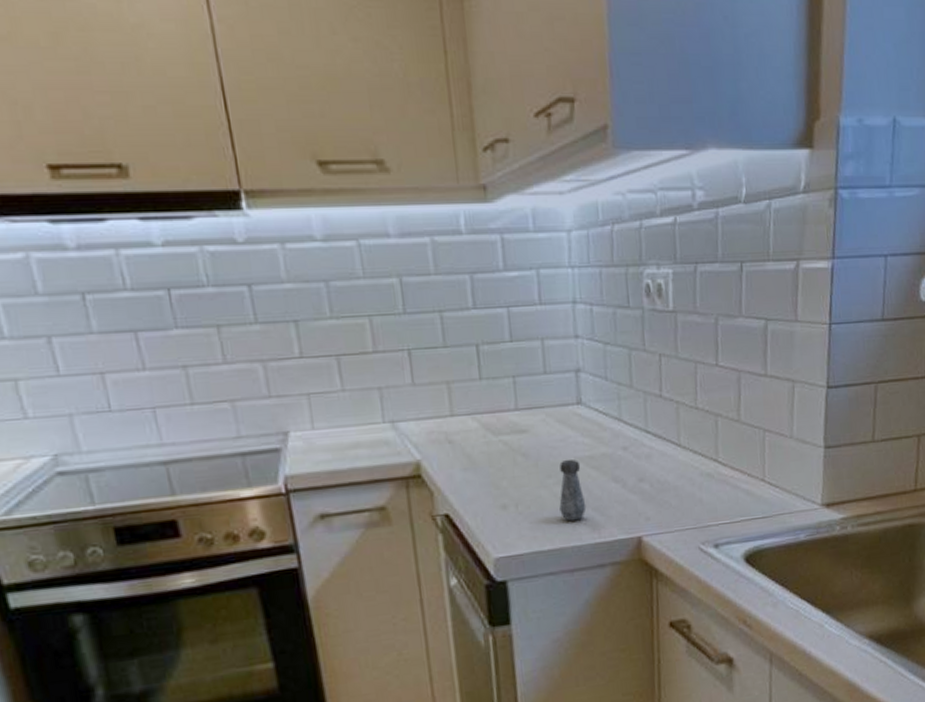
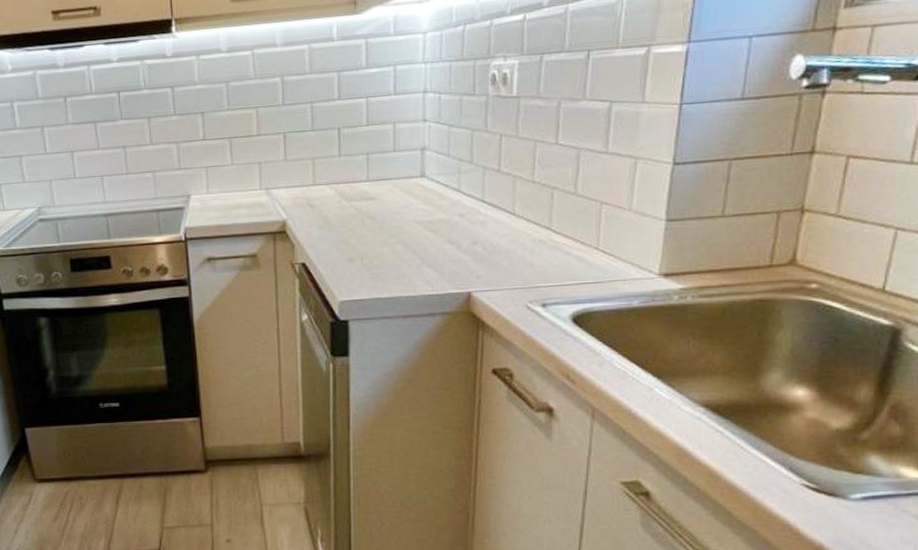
salt shaker: present [559,459,587,522] -> none [398,222,422,275]

